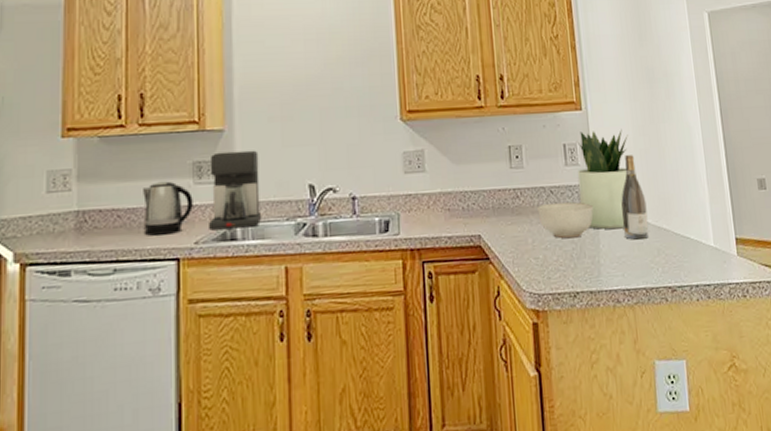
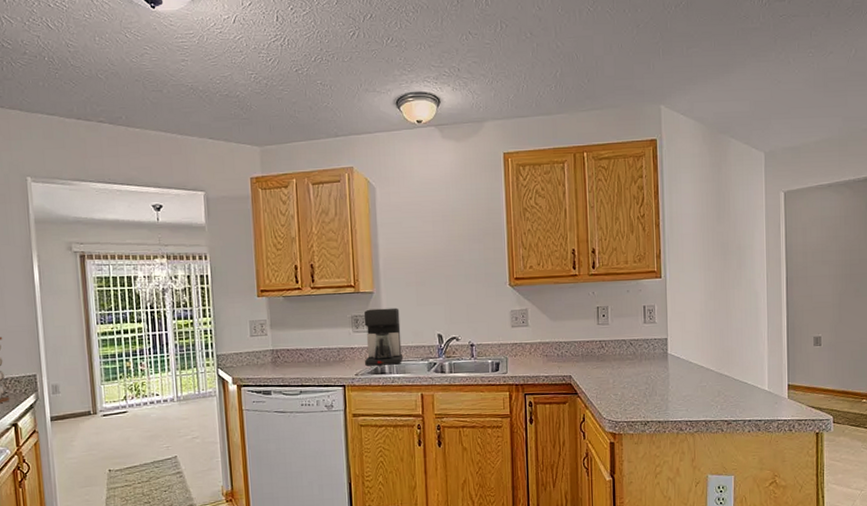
kettle: present [143,181,193,236] -> none [317,329,353,369]
bowl: present [537,202,594,239] -> none [618,352,666,381]
planter: present [577,129,628,230] -> none [653,294,700,375]
wine bottle: present [621,154,649,240] -> none [689,314,712,383]

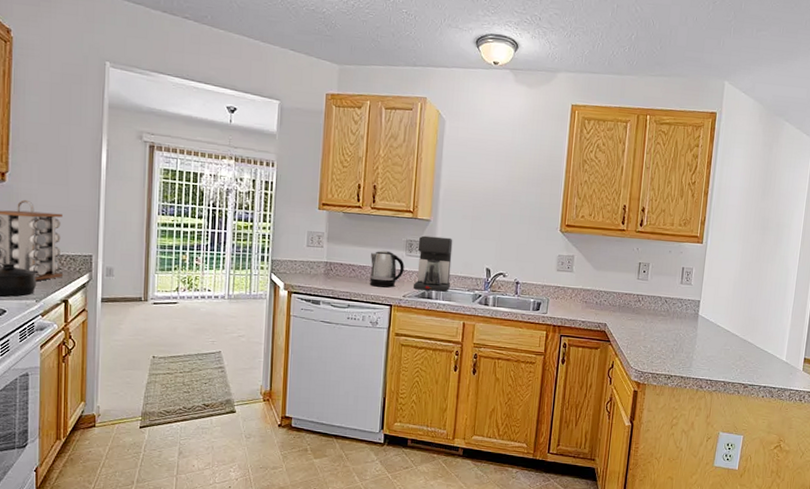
kettle: none [317,329,353,369] -> present [369,250,404,288]

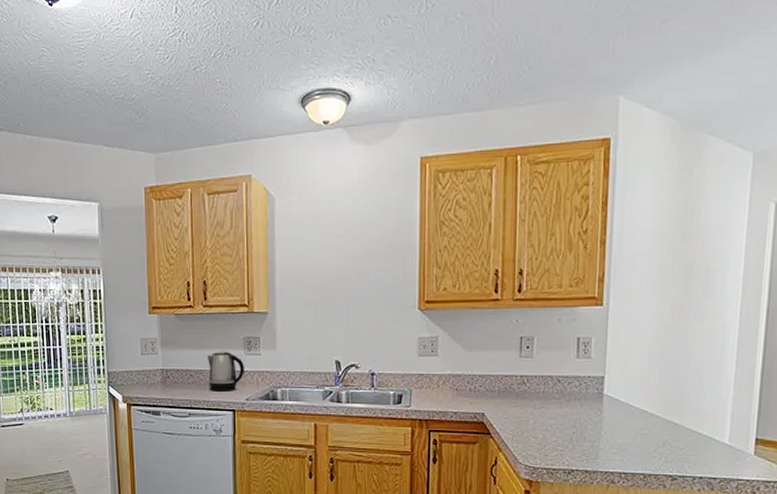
coffee maker: present [414,235,453,292] -> none [256,330,296,391]

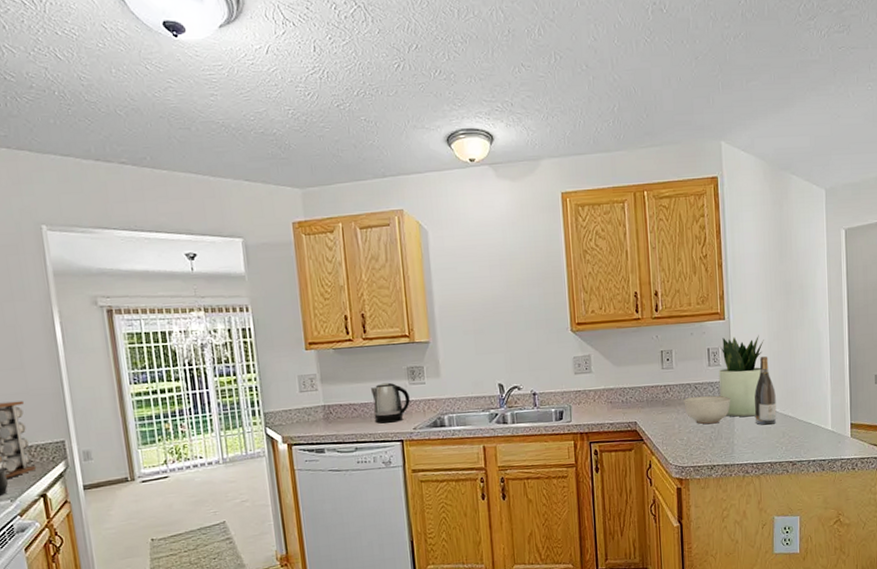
bowl: none [542,390,601,423] -> present [684,395,731,425]
planter: none [587,326,650,419] -> present [718,335,764,417]
wine bottle: none [629,350,659,430] -> present [754,356,777,425]

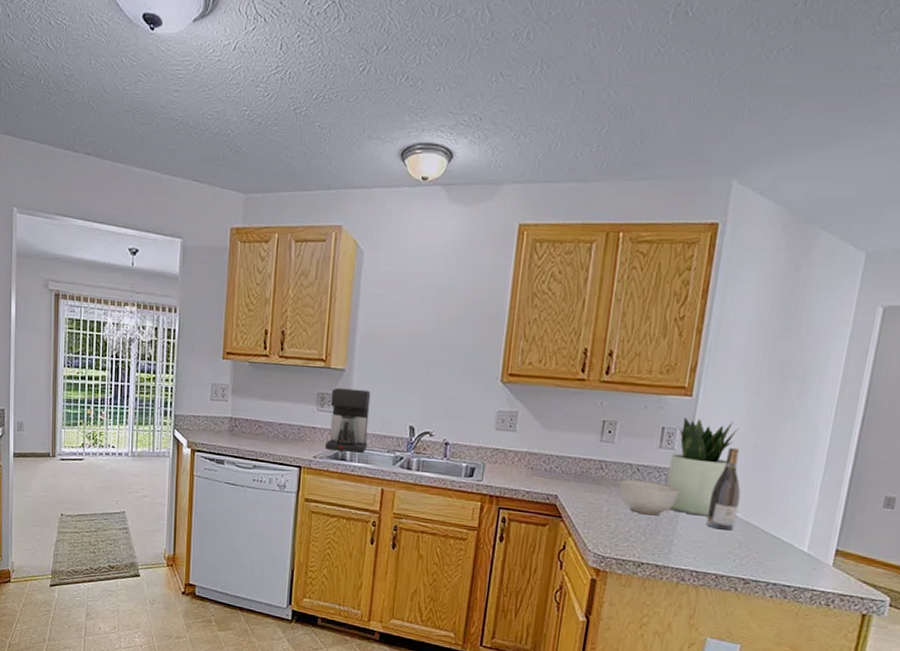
kettle: present [371,382,410,424] -> none [276,404,315,447]
coffee maker: none [421,357,462,419] -> present [326,387,371,453]

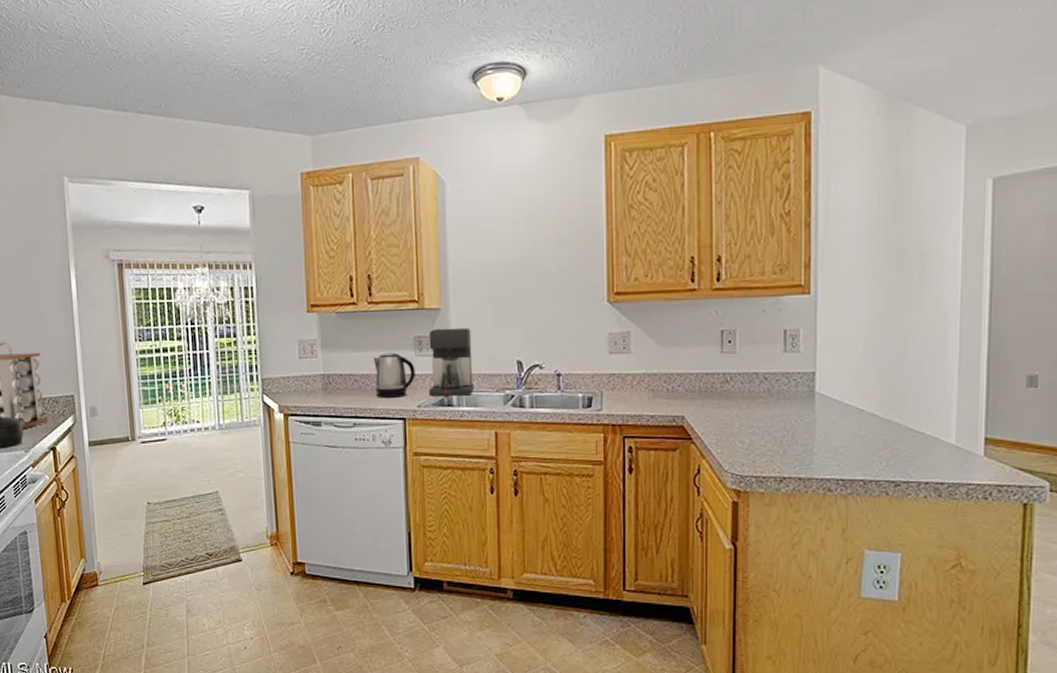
kettle: none [276,404,315,447] -> present [374,352,415,398]
bowl: present [619,479,680,516] -> none [748,388,813,425]
planter: present [665,418,739,517] -> none [797,315,864,420]
wine bottle: present [706,447,741,531] -> none [844,342,876,432]

